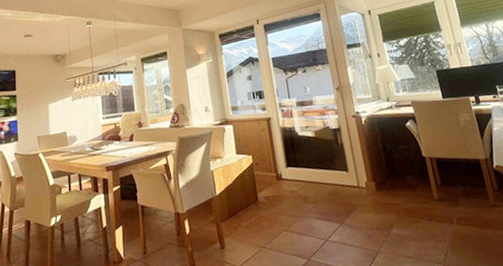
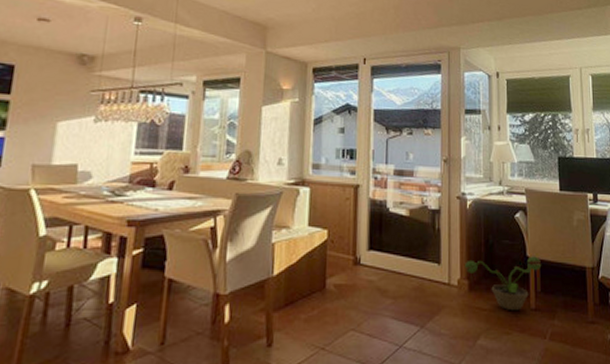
decorative plant: none [369,155,438,203] -> present [465,256,542,311]

